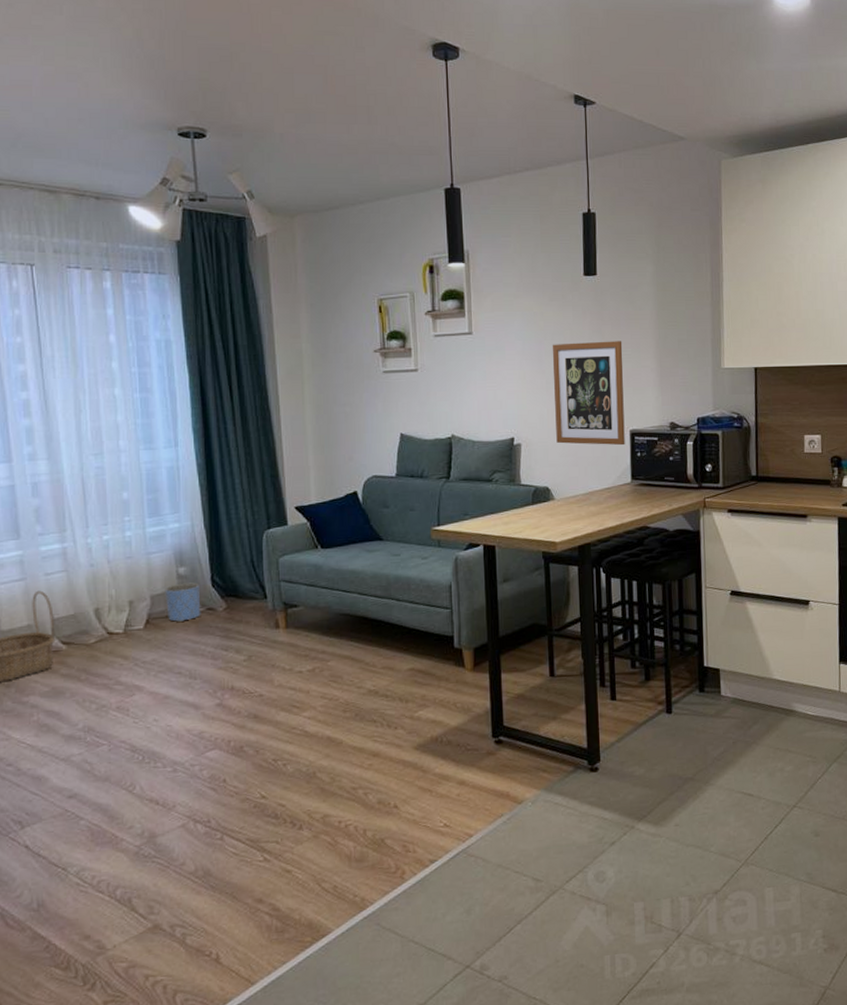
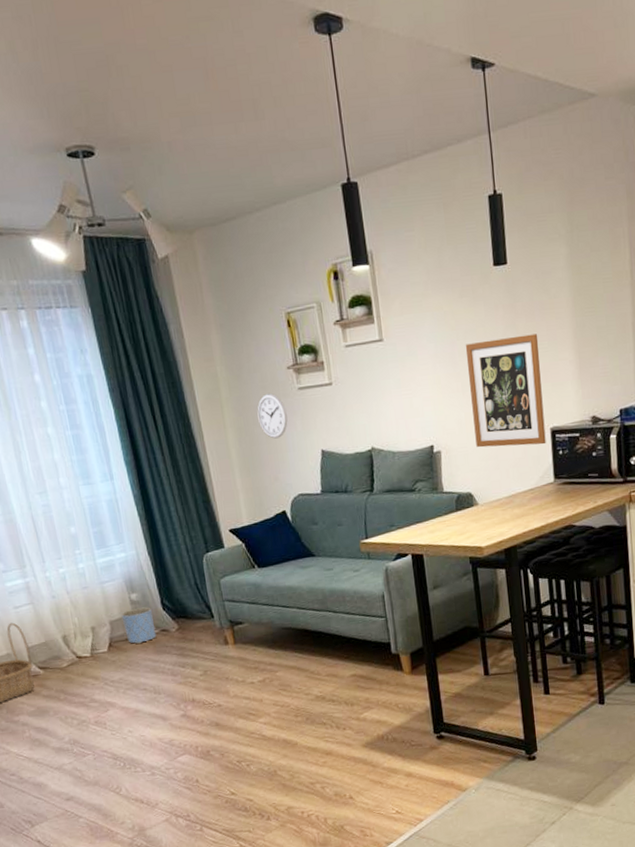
wall clock: none [339,373,369,419] -> present [257,393,288,439]

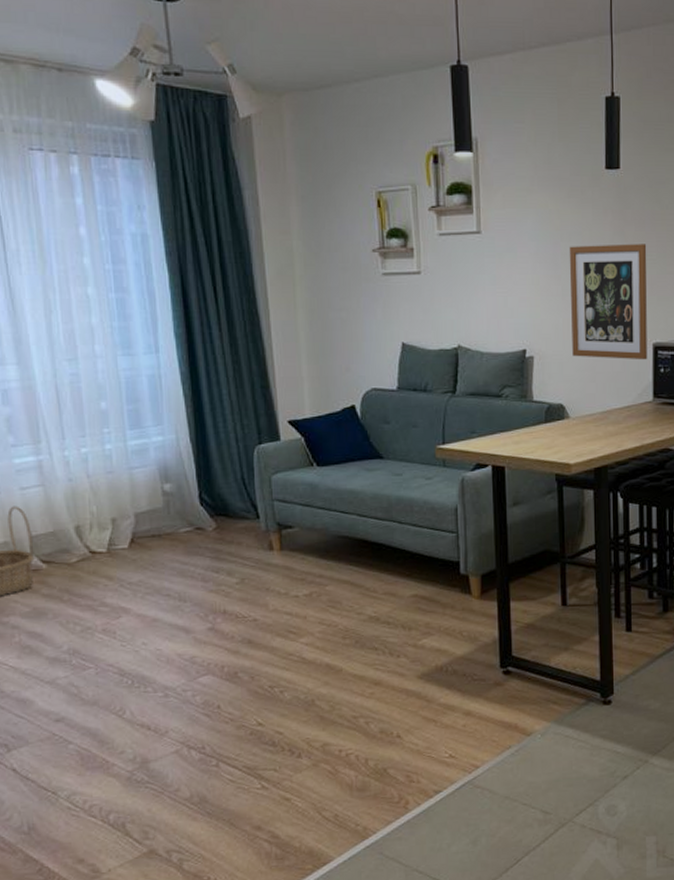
planter: present [121,607,157,644] -> none [149,500,189,543]
wall clock: present [257,393,288,439] -> none [334,275,367,325]

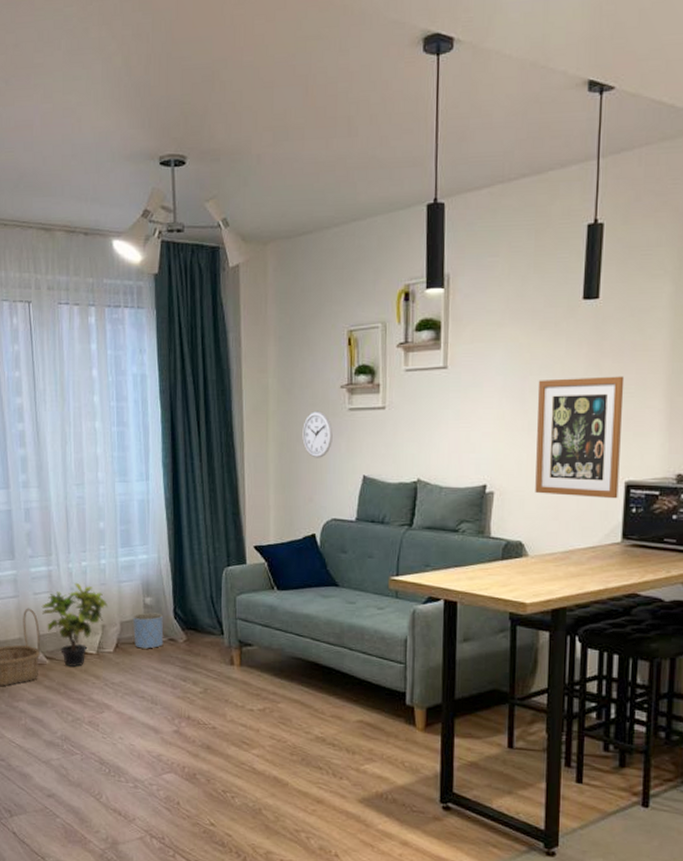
potted plant: none [31,472,119,569] -> present [41,582,109,667]
planter: none [149,500,189,543] -> present [132,612,164,650]
wall clock: none [334,275,367,325] -> present [302,410,333,458]

